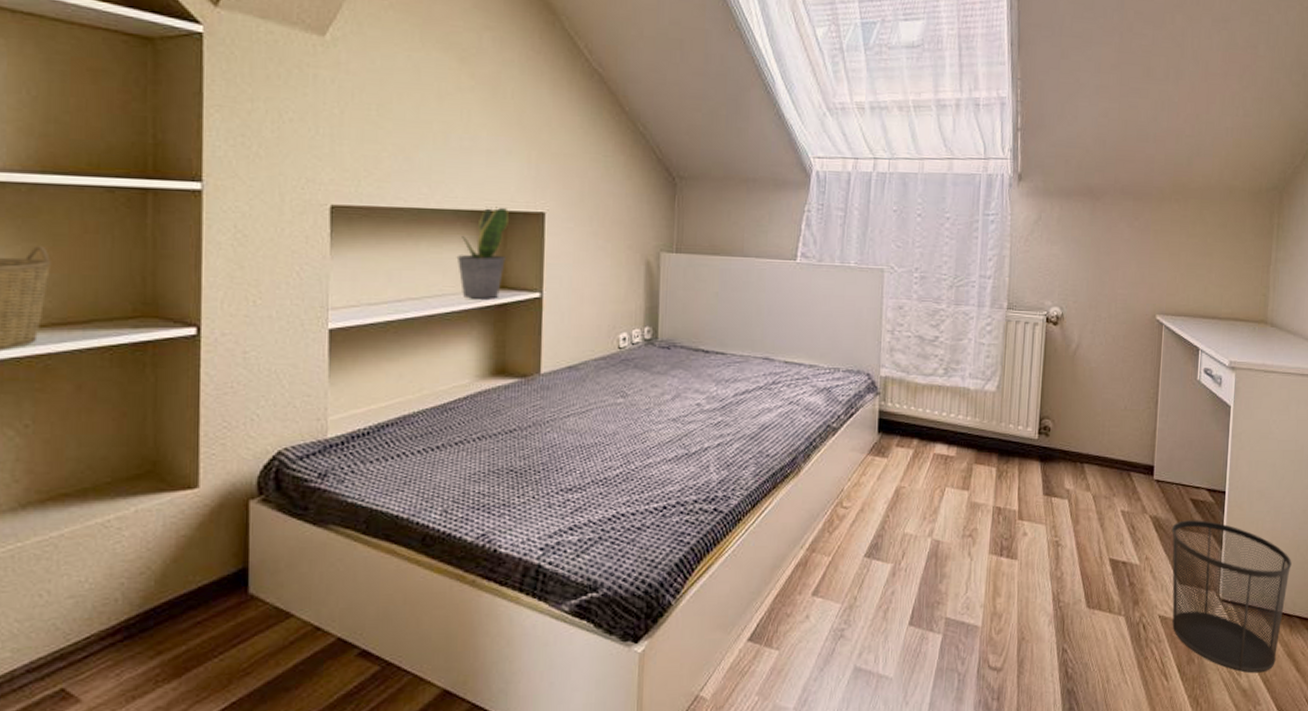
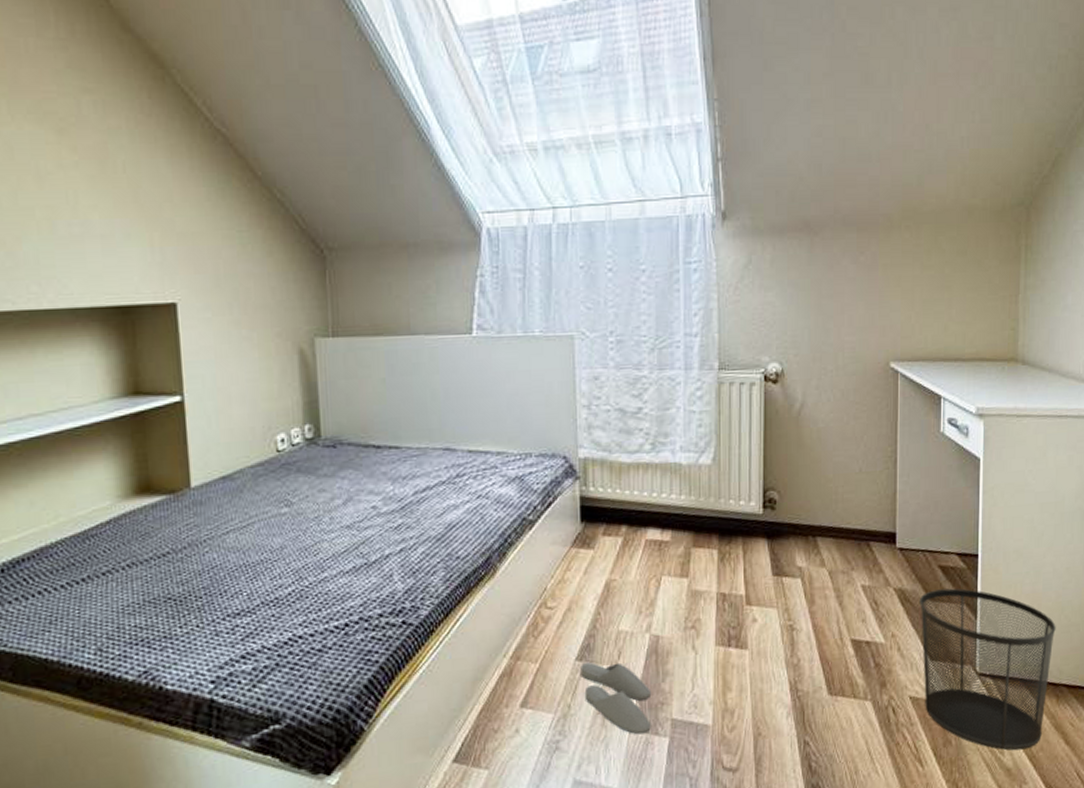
potted plant: present [456,206,509,299] -> none [79,300,137,410]
slippers: none [868,559,930,630] -> present [581,661,652,735]

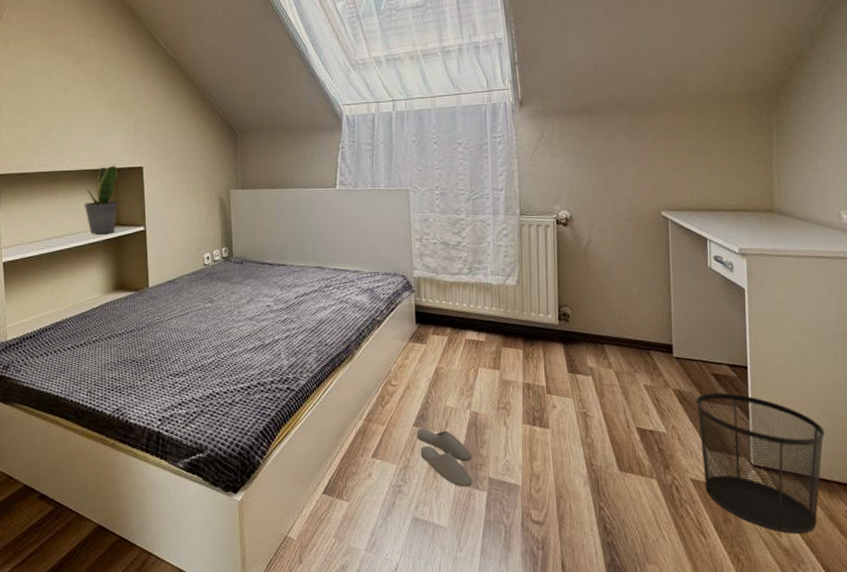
potted plant: none [79,300,137,410] -> present [84,165,118,235]

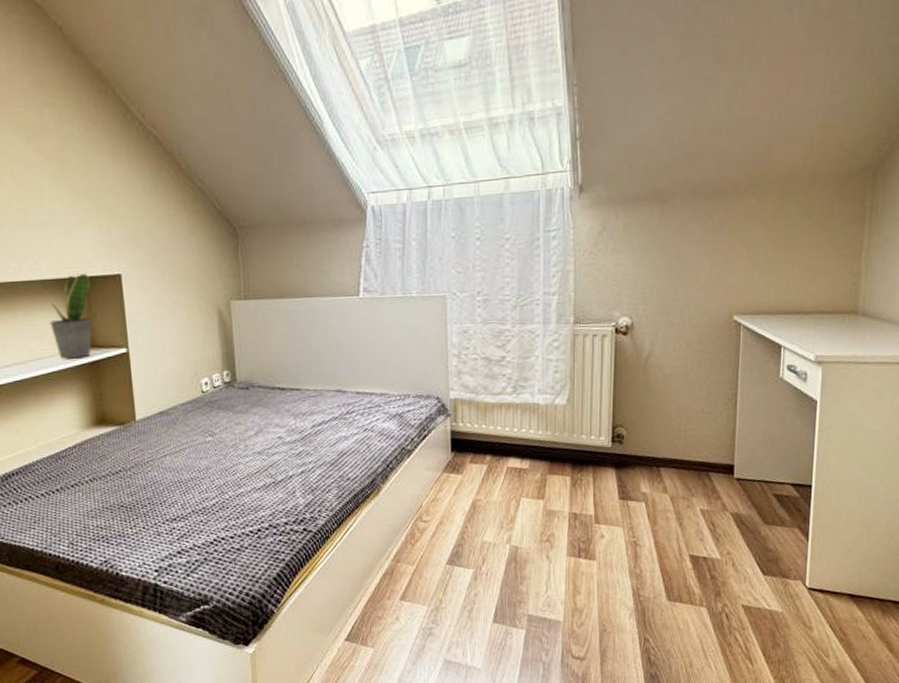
slippers: present [417,428,473,487] -> none [450,565,511,626]
waste bin: present [695,392,825,534] -> none [753,514,885,655]

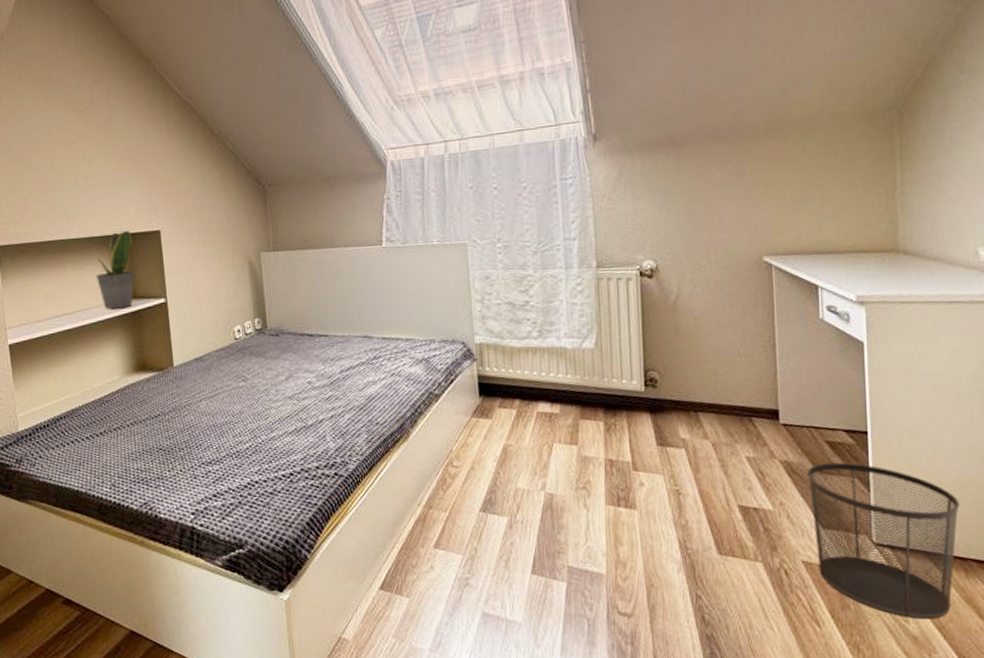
waste bin: none [753,514,885,655] -> present [806,462,960,620]

